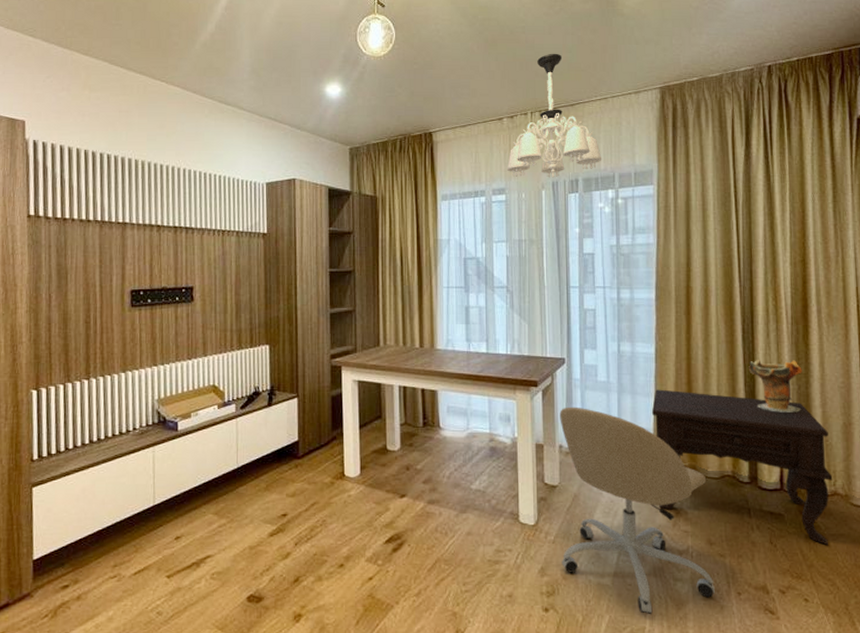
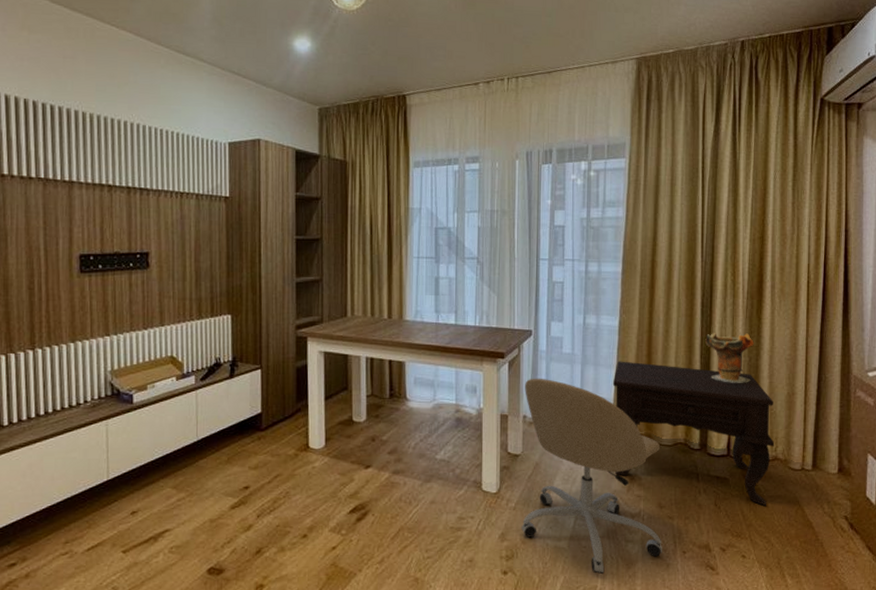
chandelier: present [506,53,602,178] -> none [481,16,577,148]

